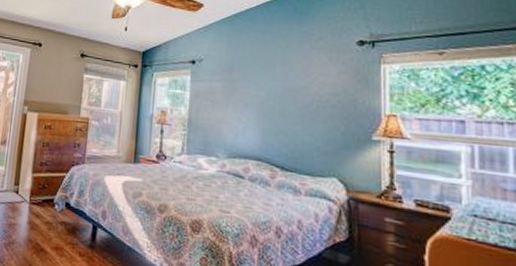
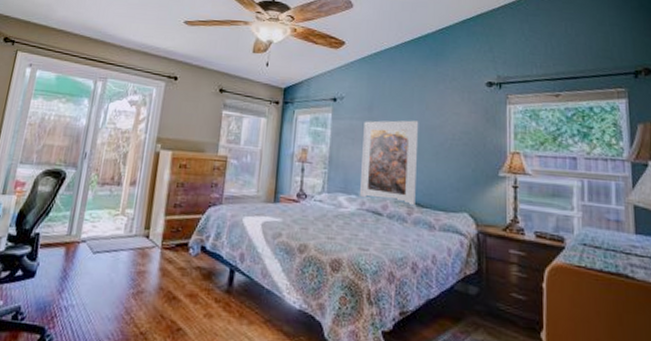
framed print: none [220,81,282,171] -> present [360,120,419,207]

